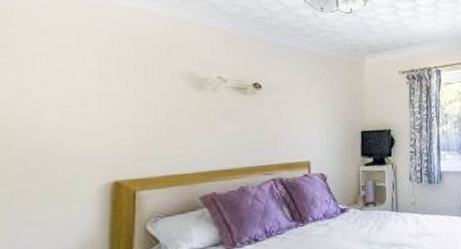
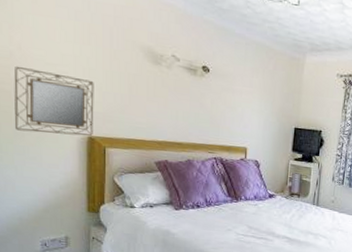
home mirror: none [12,114,123,191] -> present [14,65,94,136]

